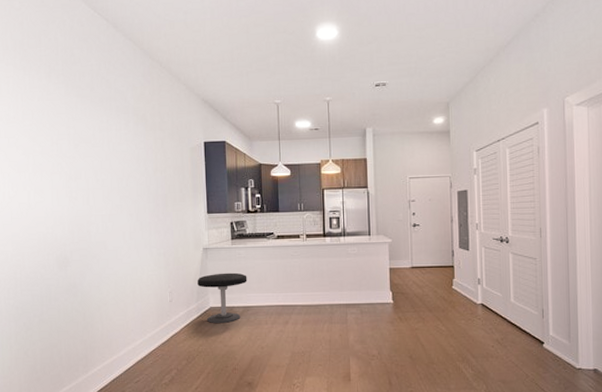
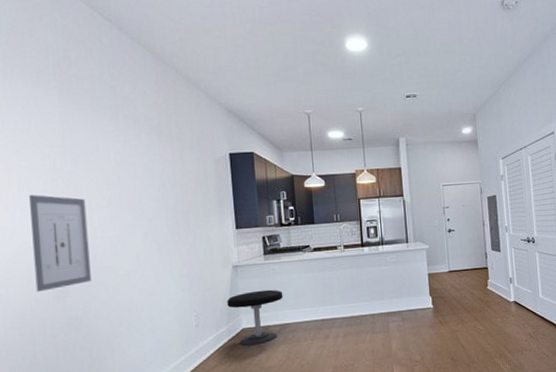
wall art: none [41,175,87,260] -> present [29,194,91,292]

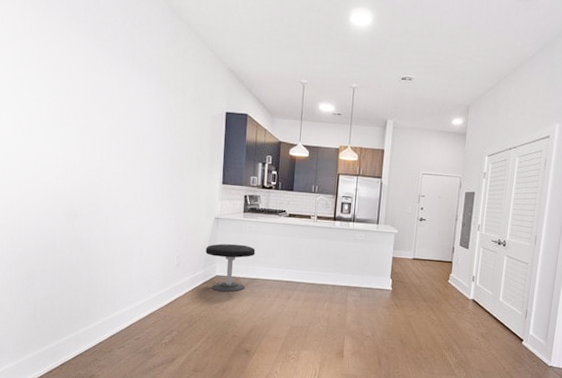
wall art: present [29,194,91,292] -> none [52,124,99,212]

